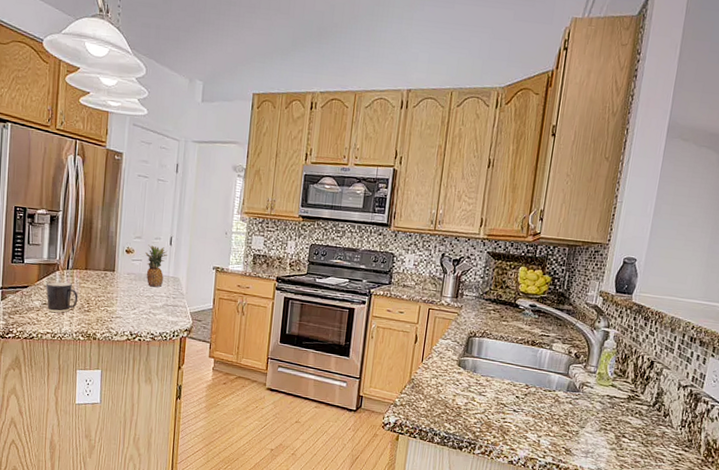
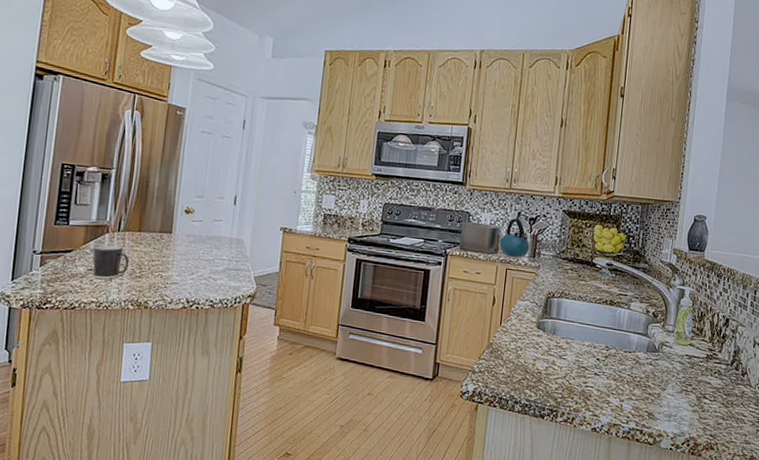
fruit: present [145,245,168,288] -> none [206,204,232,250]
toaster: none [383,262,426,295] -> present [459,221,503,255]
kettle: none [423,260,453,298] -> present [500,218,530,258]

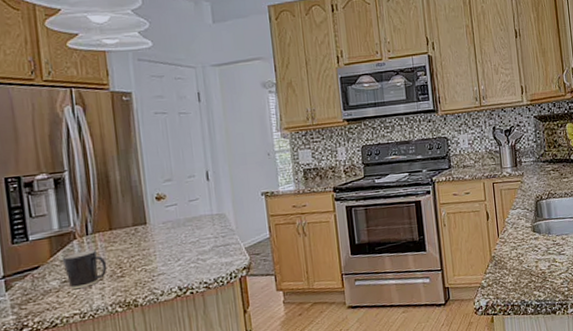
toaster: present [459,221,503,255] -> none [441,143,483,176]
kettle: present [500,218,530,258] -> none [482,133,511,172]

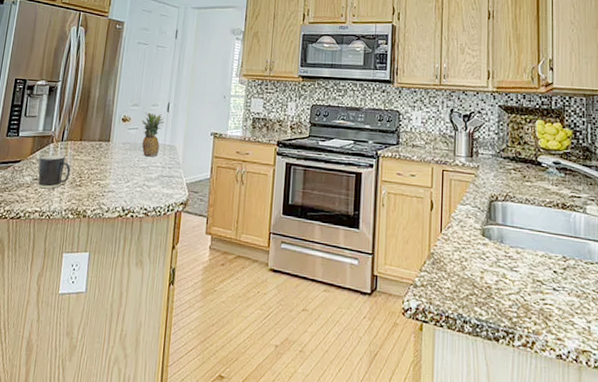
fruit: none [179,185,208,231] -> present [142,112,165,157]

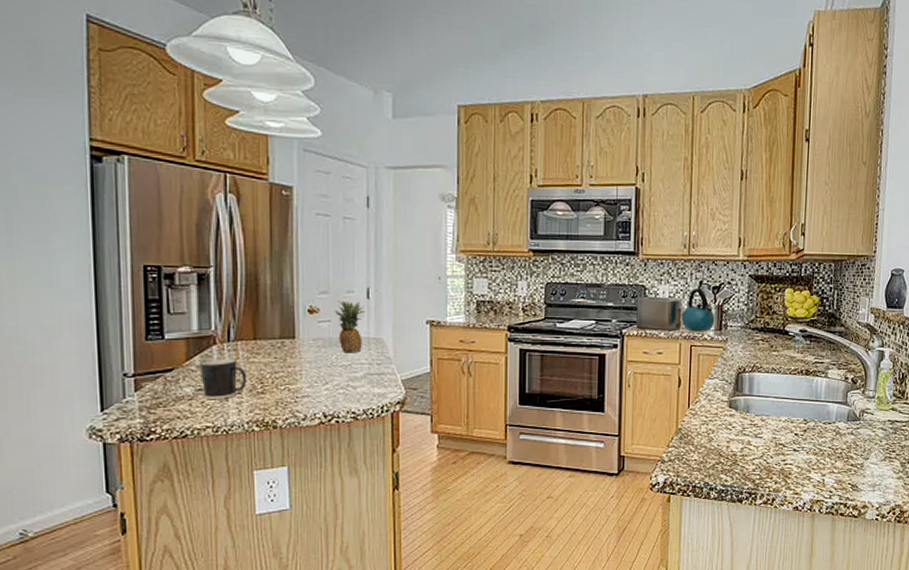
toaster: none [391,120,436,156] -> present [636,296,684,332]
kettle: none [434,116,466,158] -> present [682,289,715,332]

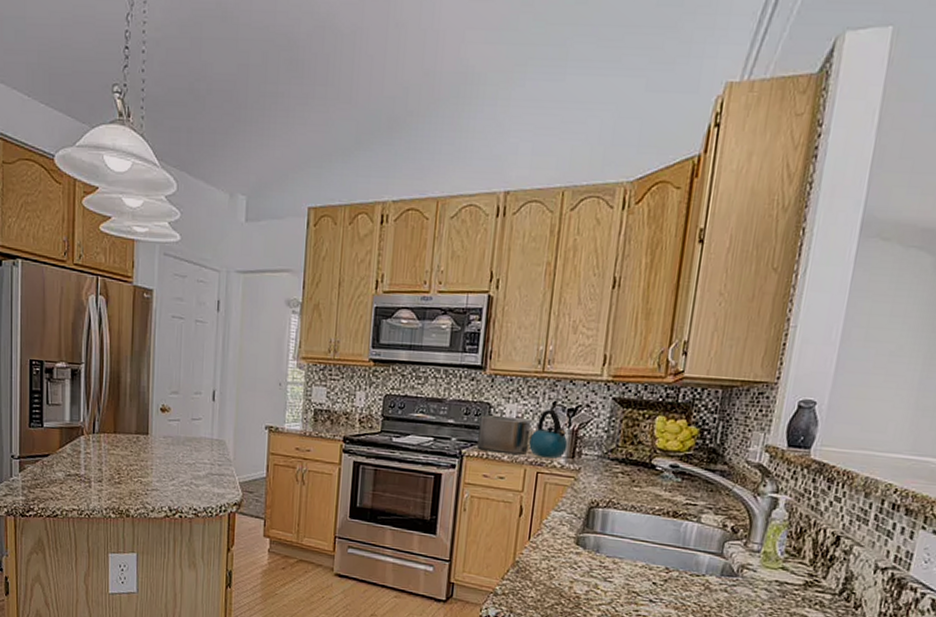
mug: present [198,358,247,400] -> none [69,448,107,486]
fruit: present [335,300,366,353] -> none [183,401,211,453]

